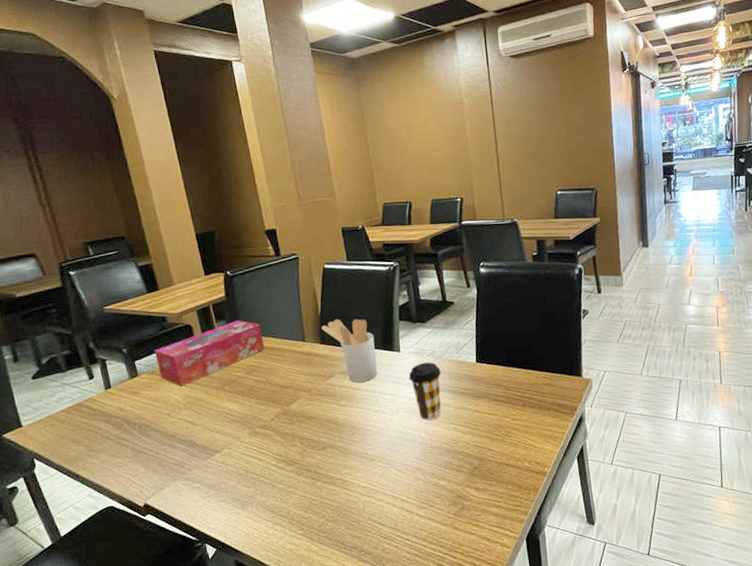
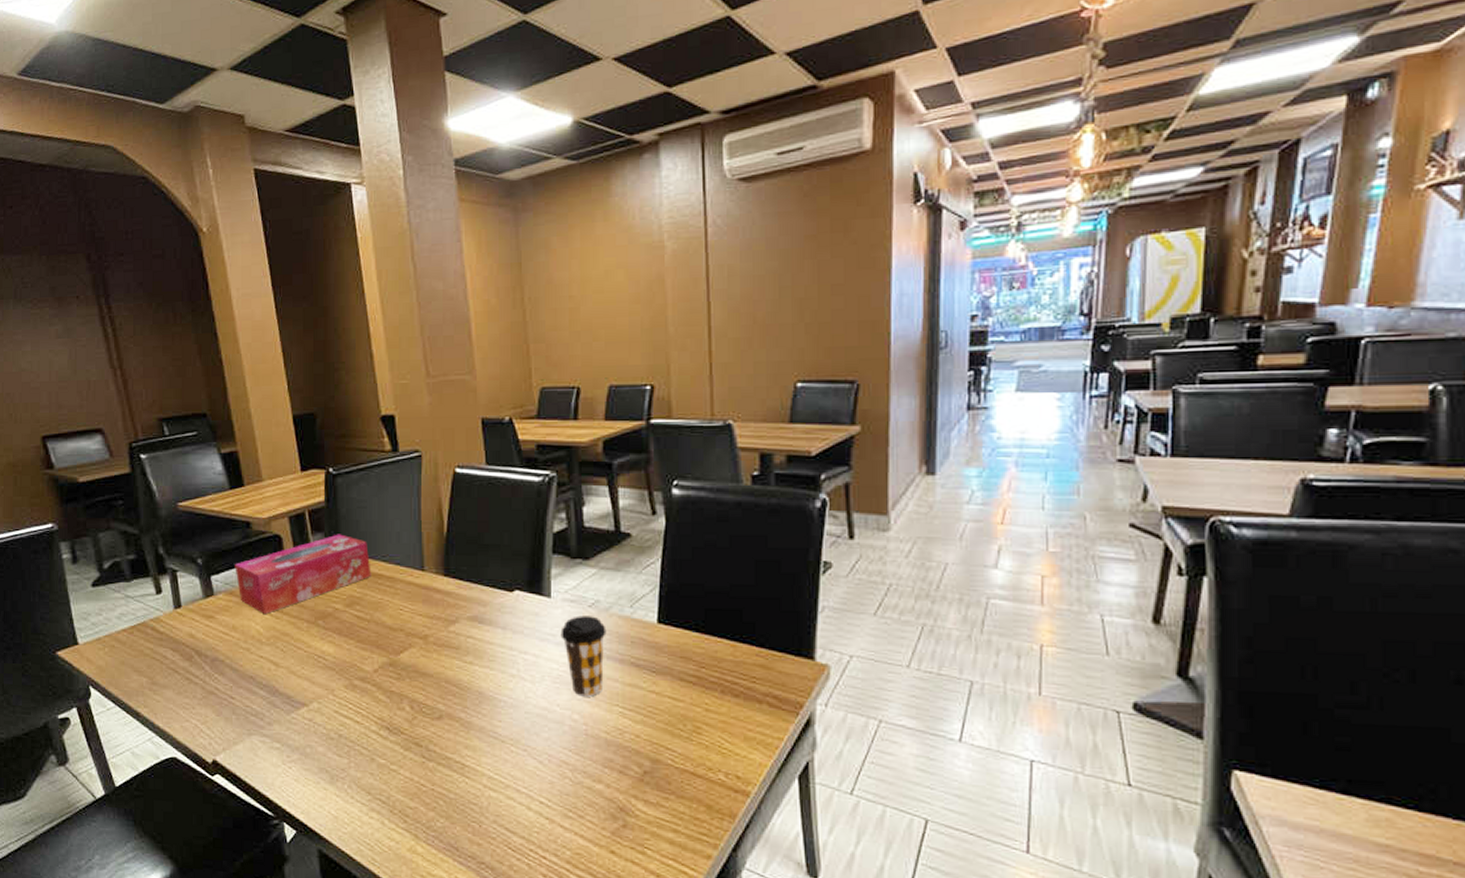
utensil holder: present [322,319,378,383] -> none [447,544,518,634]

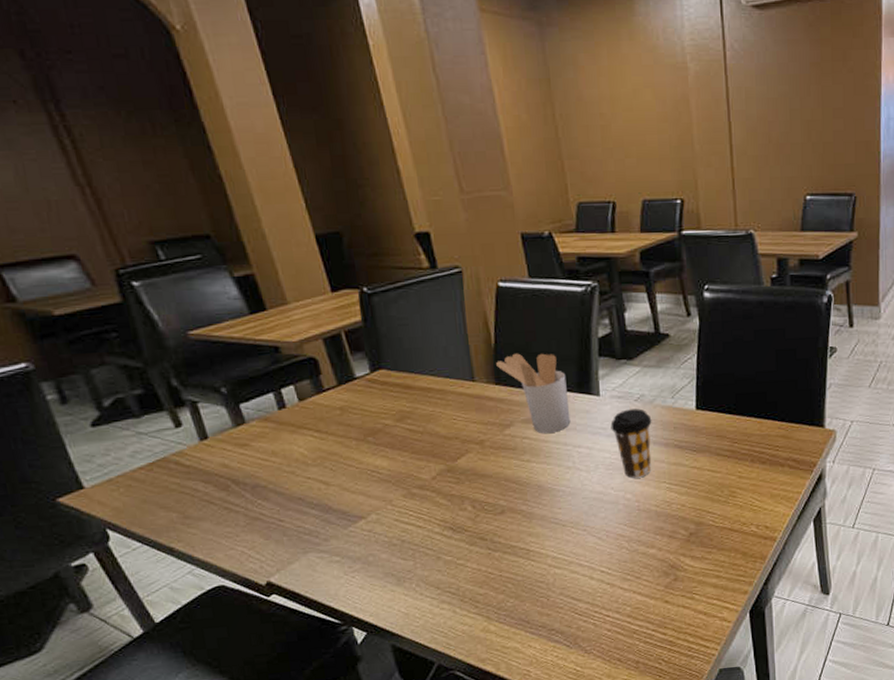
tissue box: present [235,534,371,615] -> none [266,352,420,437]
utensil holder: none [447,544,518,634] -> present [496,353,571,433]

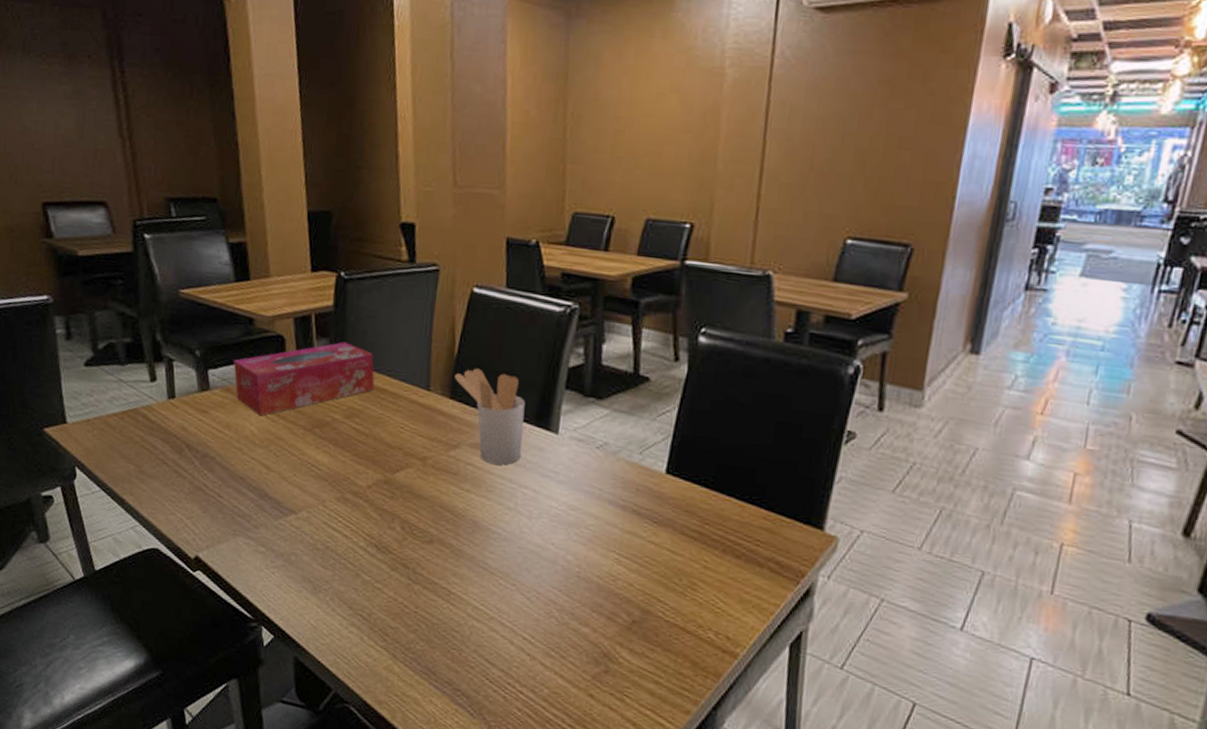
tissue box: none [266,352,420,437] -> present [233,341,375,416]
coffee cup: present [610,408,652,479] -> none [563,456,612,540]

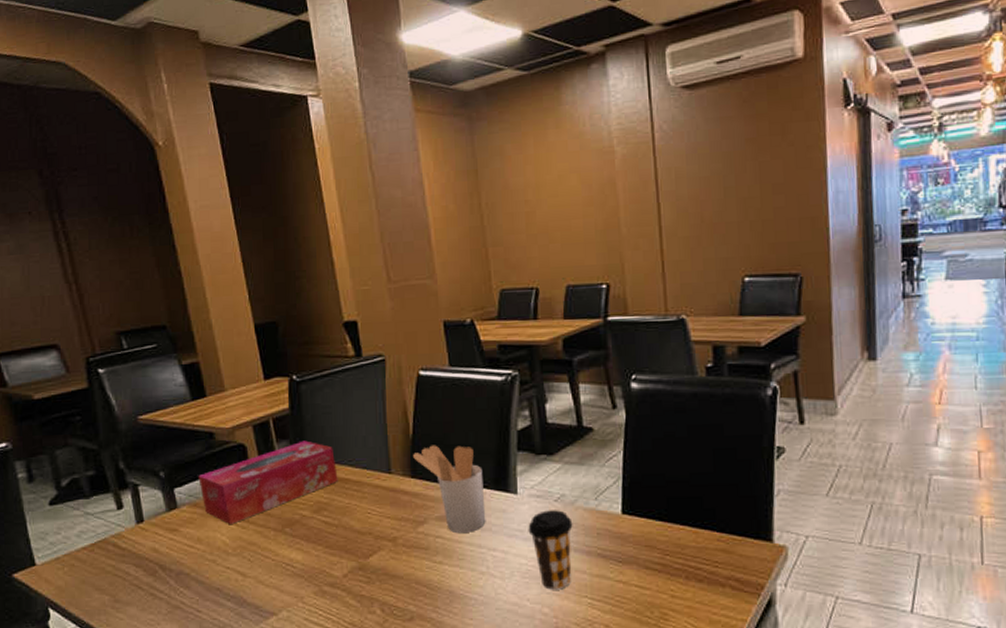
coffee cup: none [563,456,612,540] -> present [528,510,573,590]

